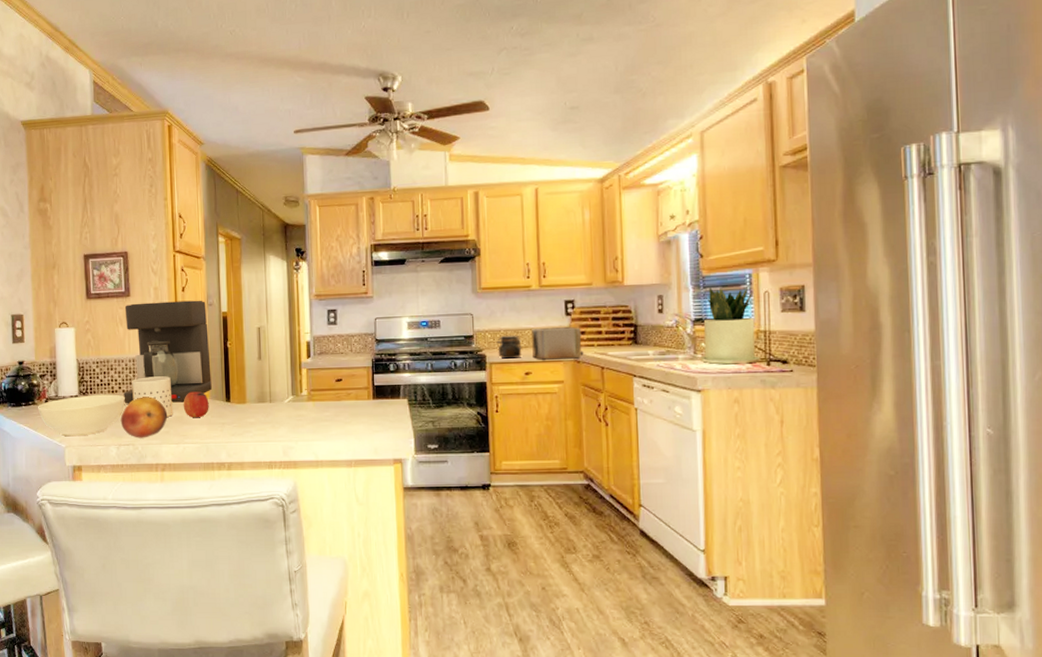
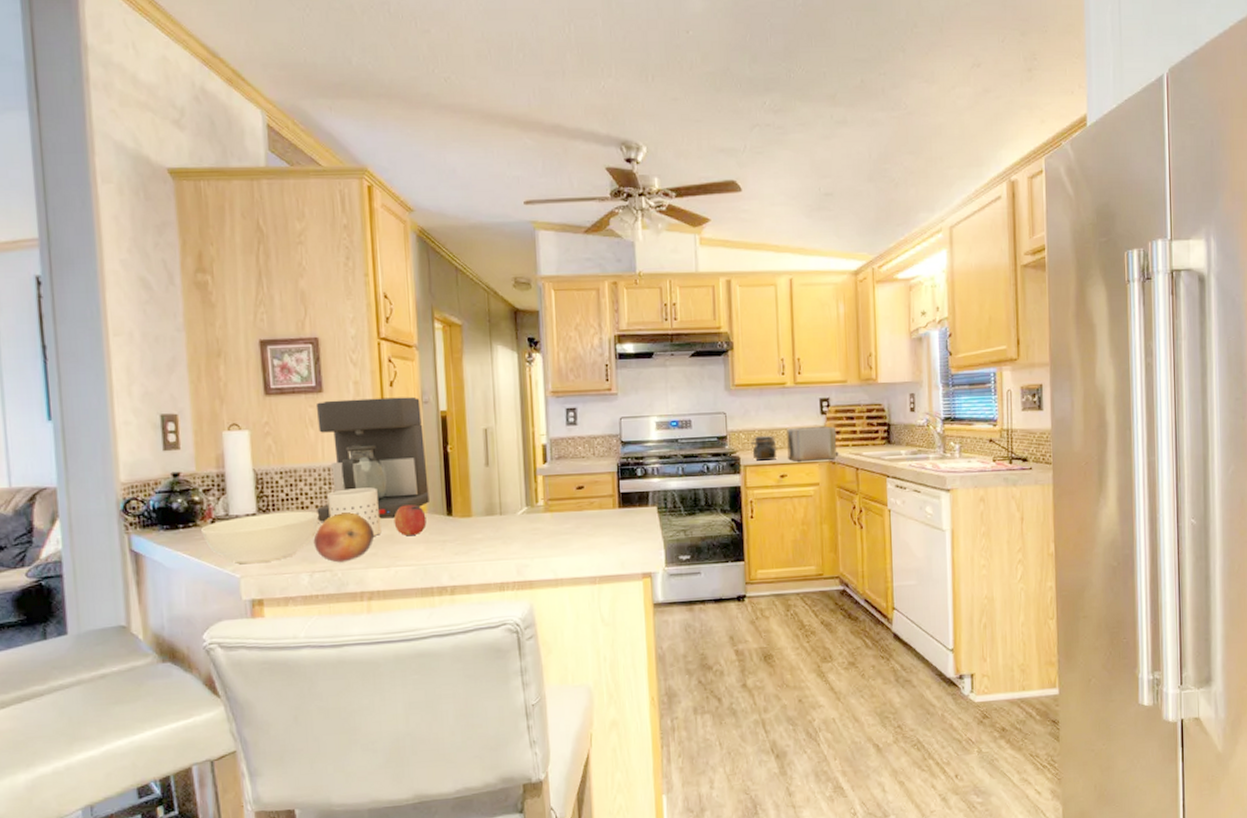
planter: present [699,285,761,365] -> none [948,384,1004,464]

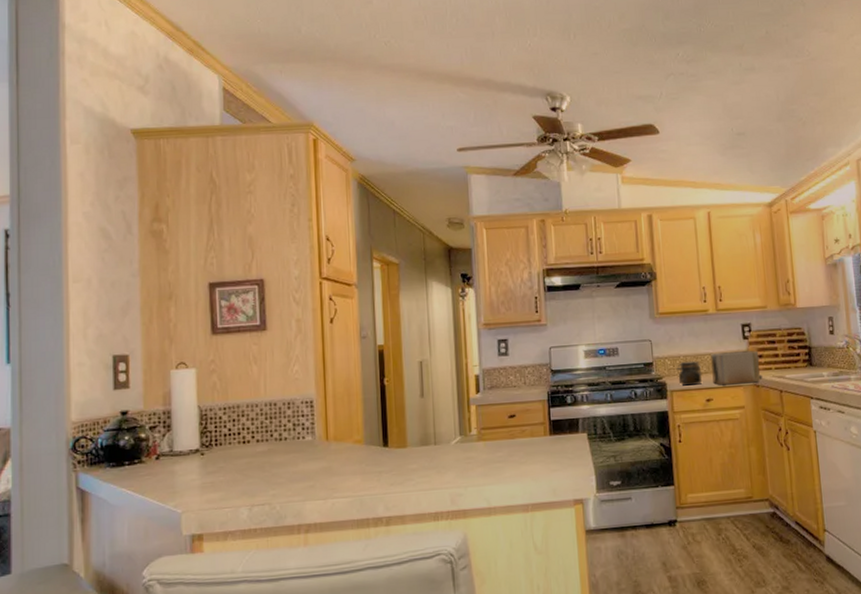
bowl: present [200,510,319,565] -> none [145,445,260,500]
fruit: present [313,512,375,563] -> none [253,445,313,496]
coffee maker: present [316,396,429,522] -> none [258,332,366,456]
mug: present [326,487,382,536] -> none [267,420,320,468]
fruit: present [393,504,427,535] -> none [331,436,363,467]

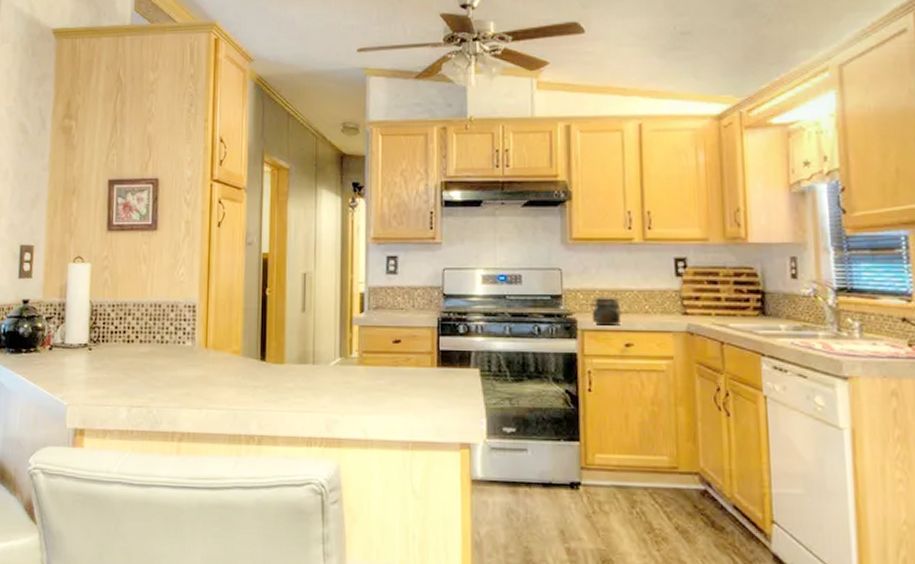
toaster: present [711,350,763,387] -> none [633,290,699,331]

